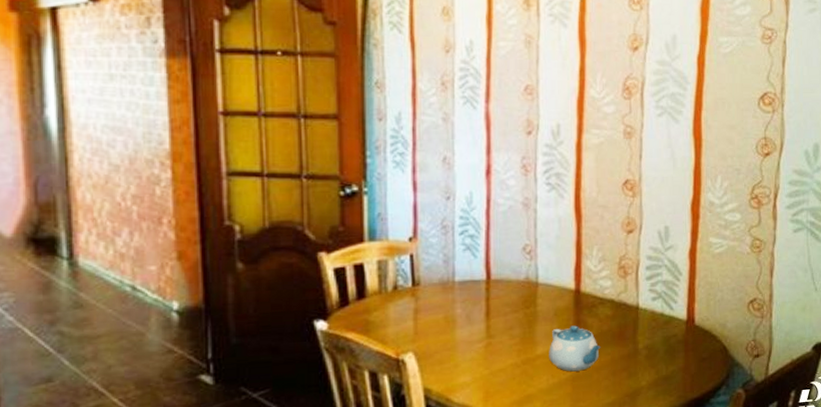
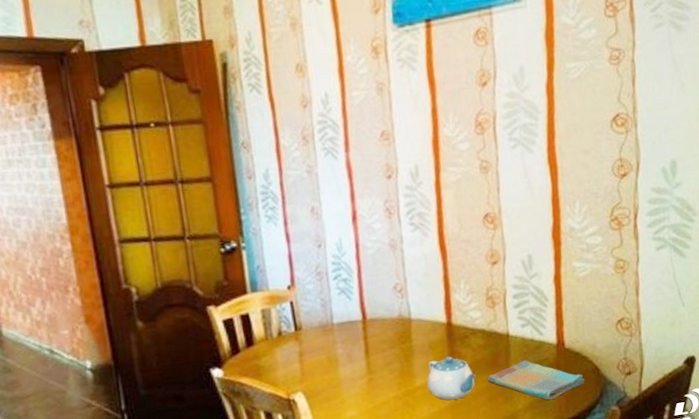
dish towel: none [612,335,713,379] -> present [487,360,585,400]

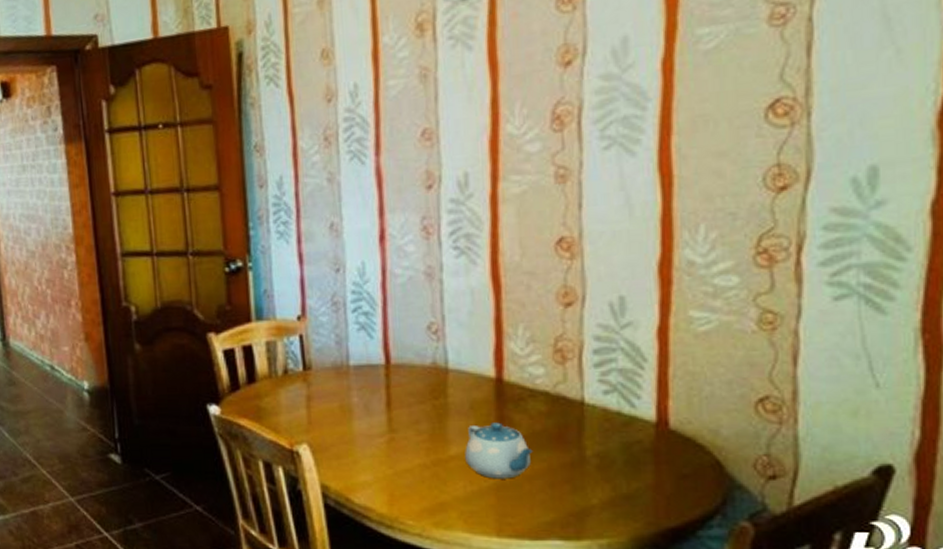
dish towel: present [487,360,585,400] -> none [548,439,699,499]

